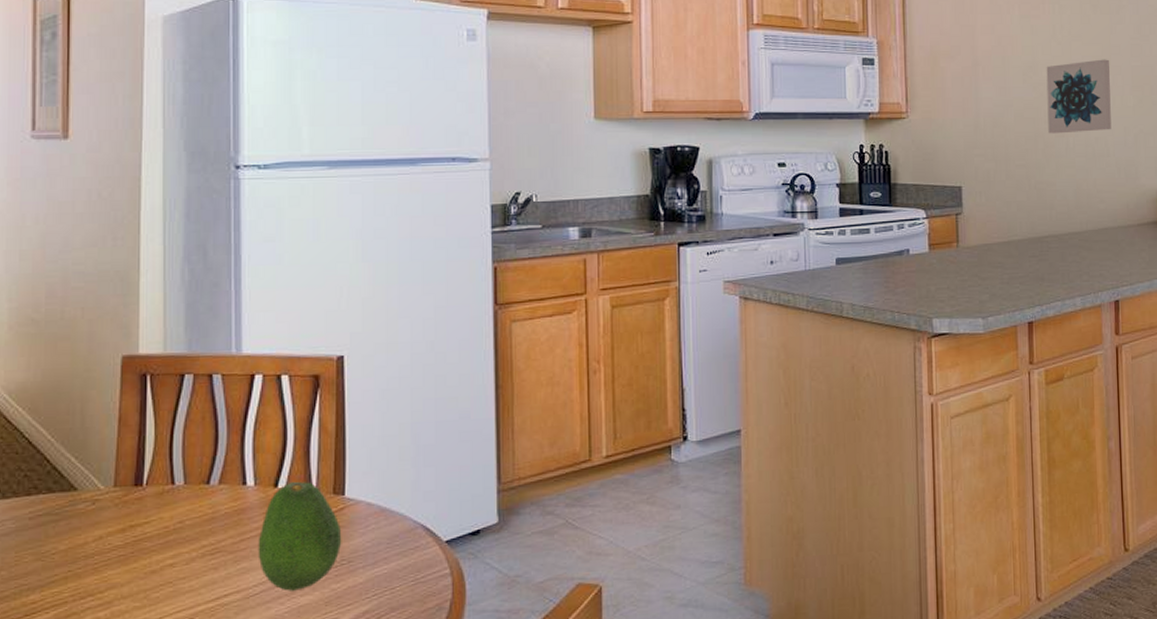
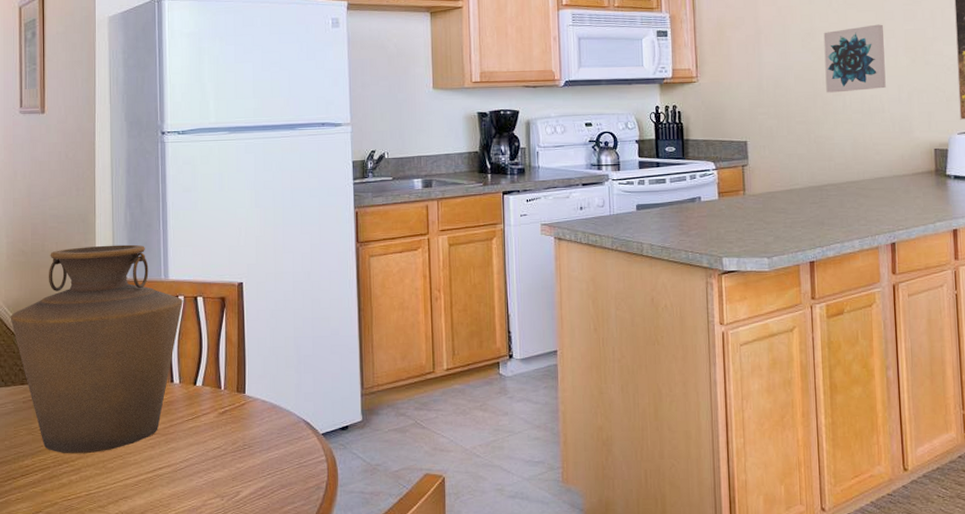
vase: none [12,309,261,584] -> present [10,244,183,454]
fruit: present [258,481,342,591] -> none [182,381,244,468]

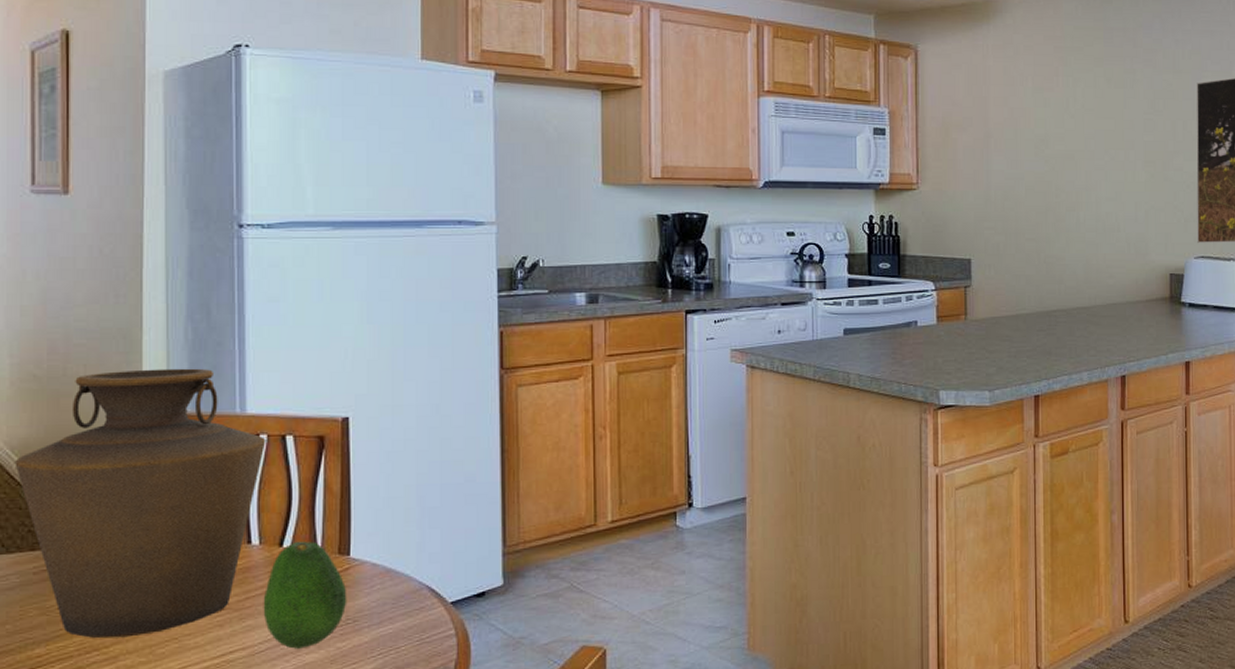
fruit: none [182,381,244,468] -> present [263,541,347,649]
wall art: present [823,24,886,93] -> none [1058,133,1123,208]

